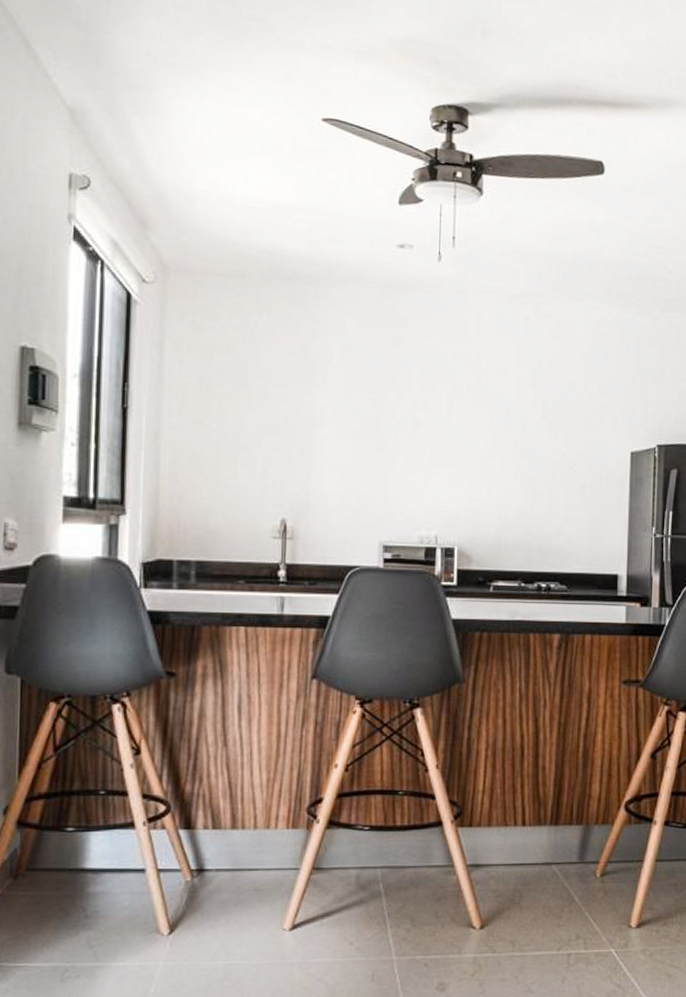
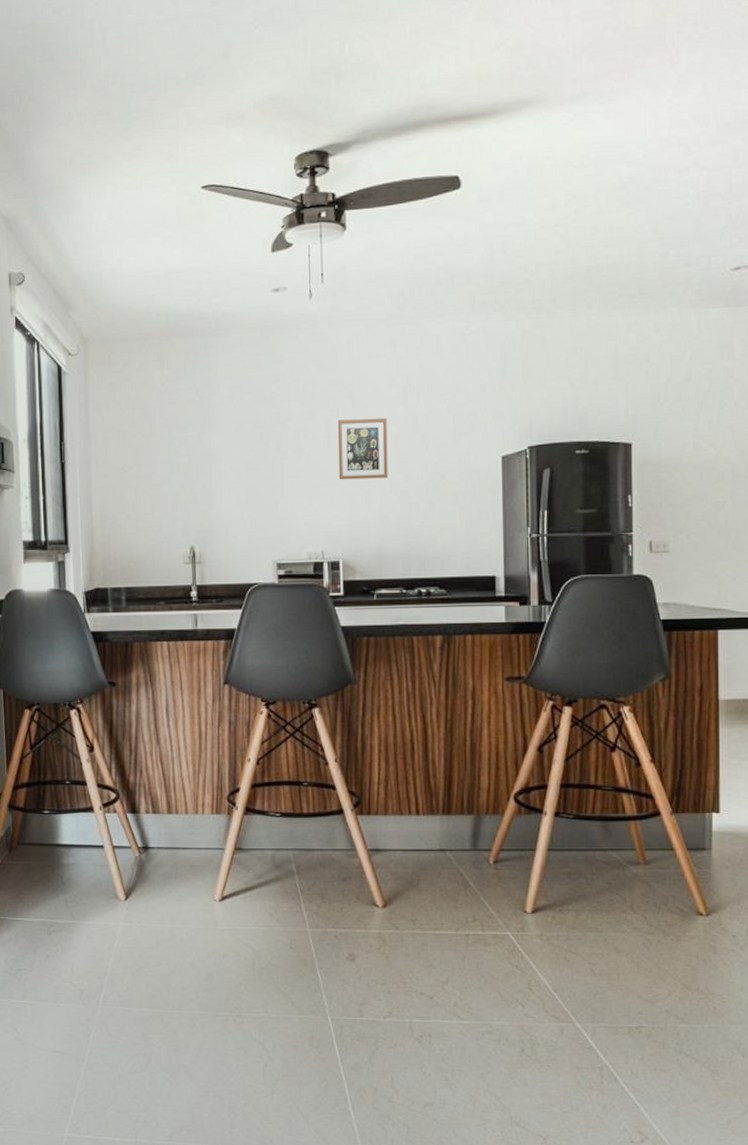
picture frame: none [459,395,515,463] -> present [337,417,388,480]

